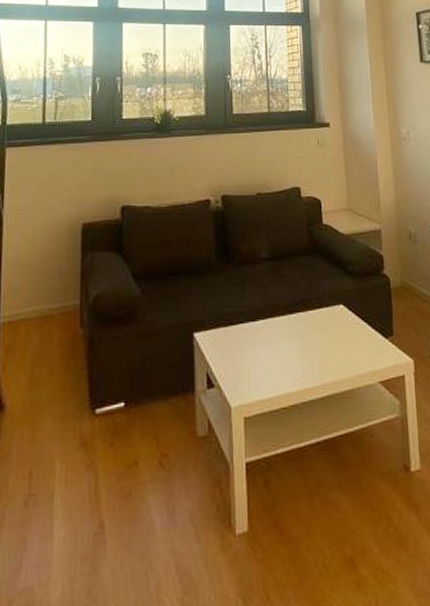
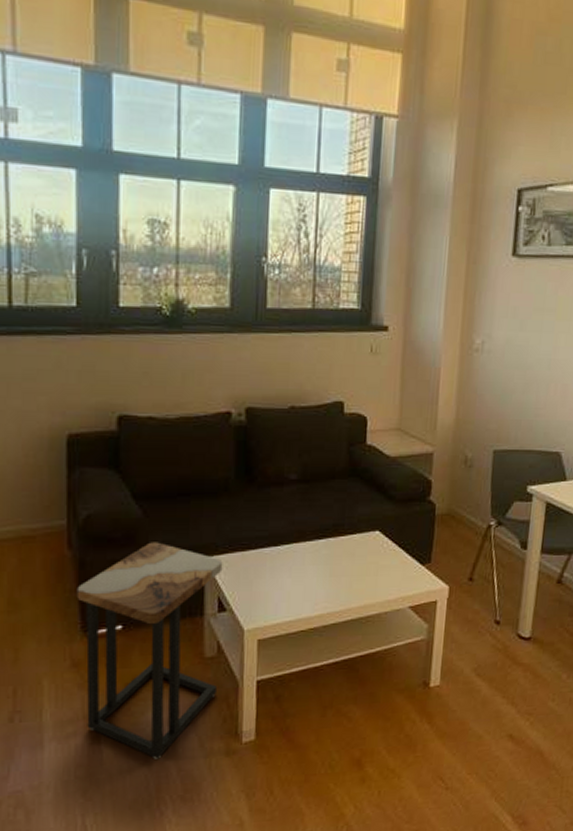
side table: none [86,319,210,553] -> present [76,542,223,759]

